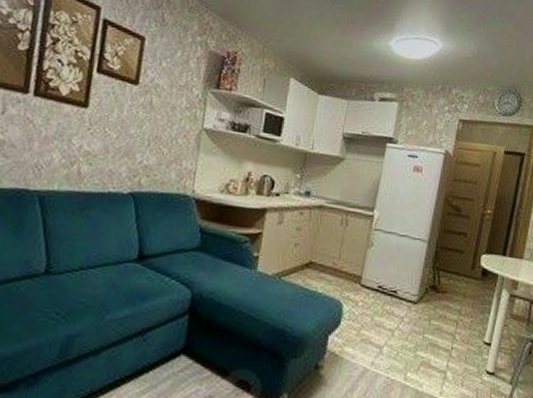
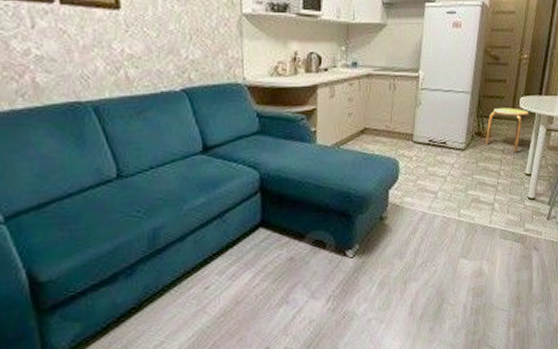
stool: none [440,262,491,316] -> present [485,108,530,153]

